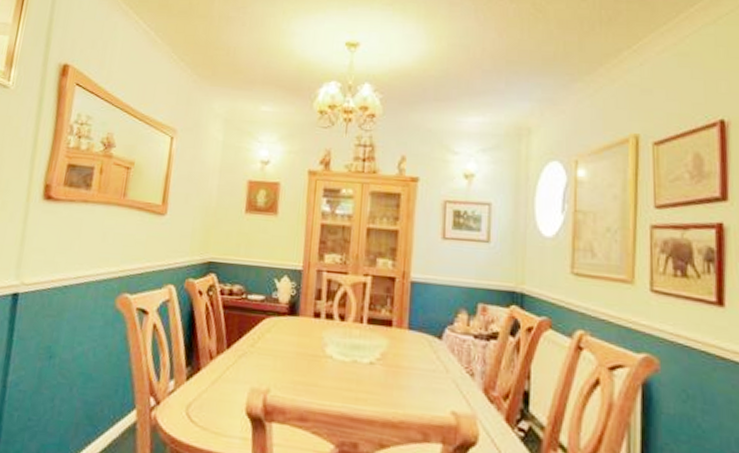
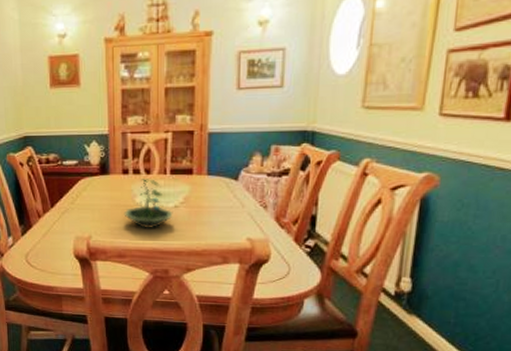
terrarium: none [310,325,368,388] -> present [124,179,173,230]

